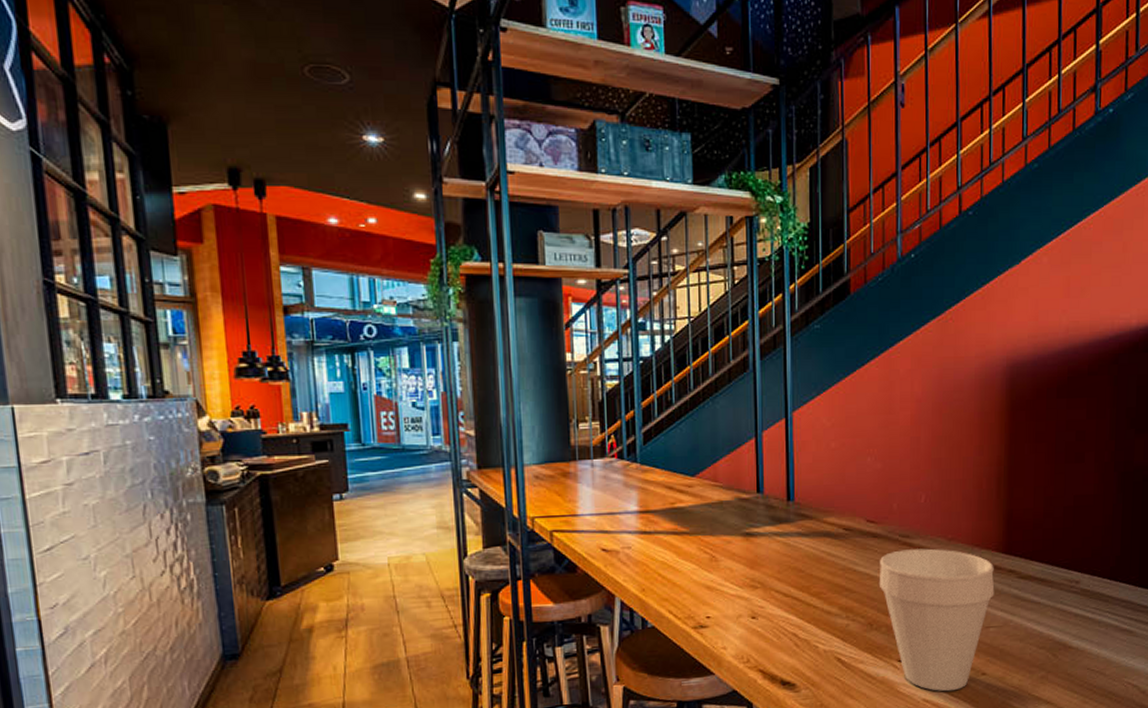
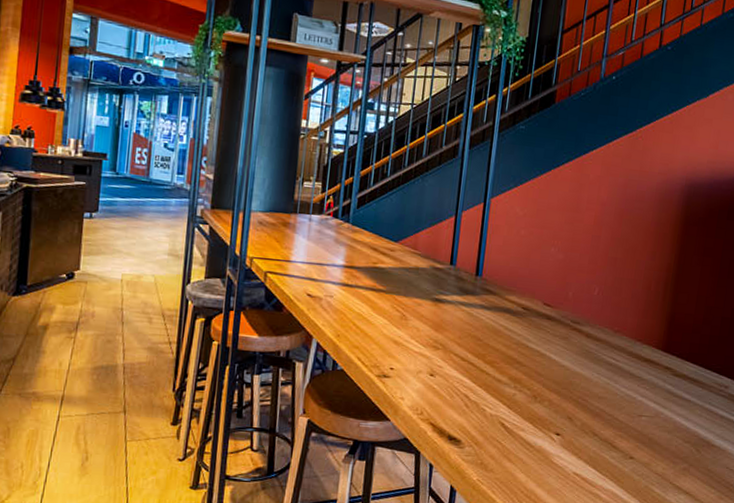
cup: present [879,548,995,692] -> none [547,334,653,469]

